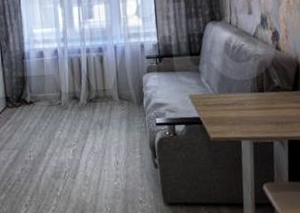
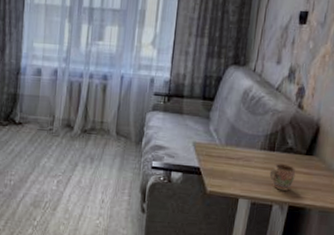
mug: none [264,102,288,127] -> present [269,163,296,191]

